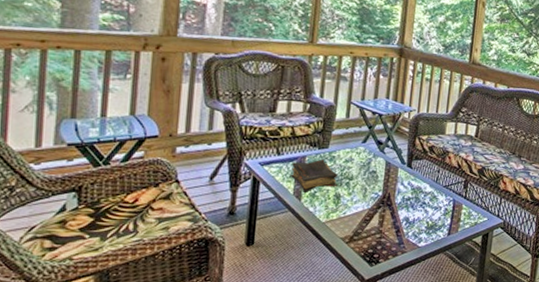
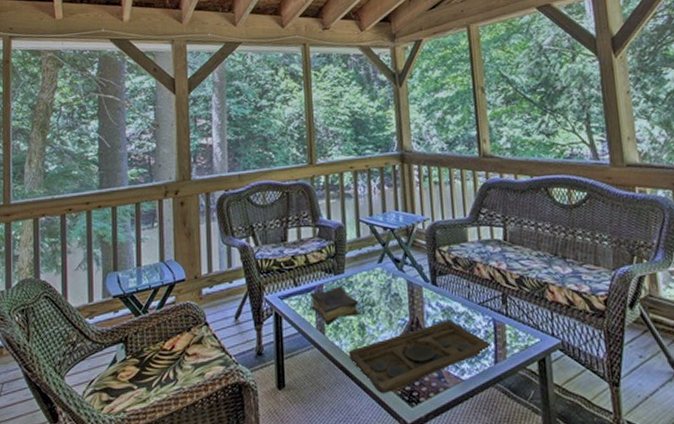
decorative tray: none [321,197,448,255] -> present [348,320,491,394]

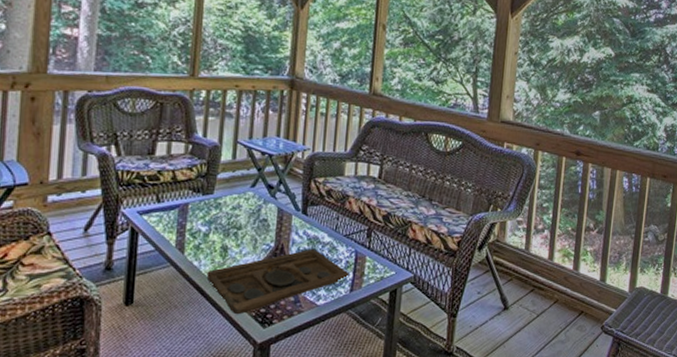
book: present [310,285,360,325] -> none [172,206,225,244]

